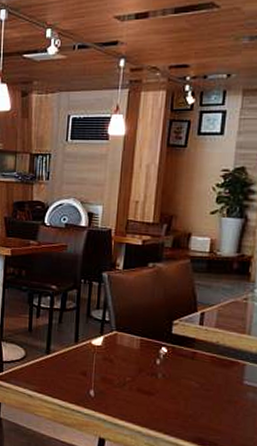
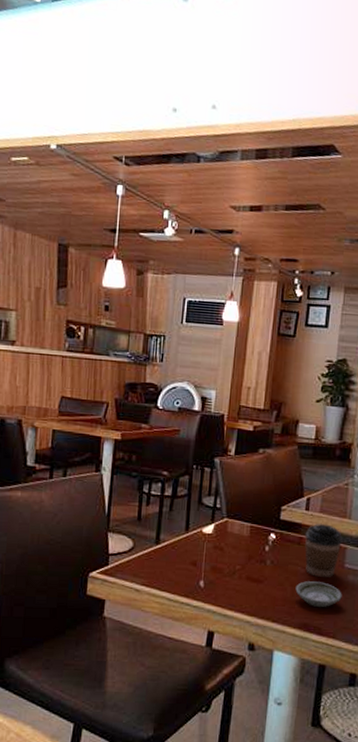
saucer: none [189,396,241,424] -> present [295,581,342,608]
coffee cup: none [198,339,242,393] -> present [304,524,343,577]

